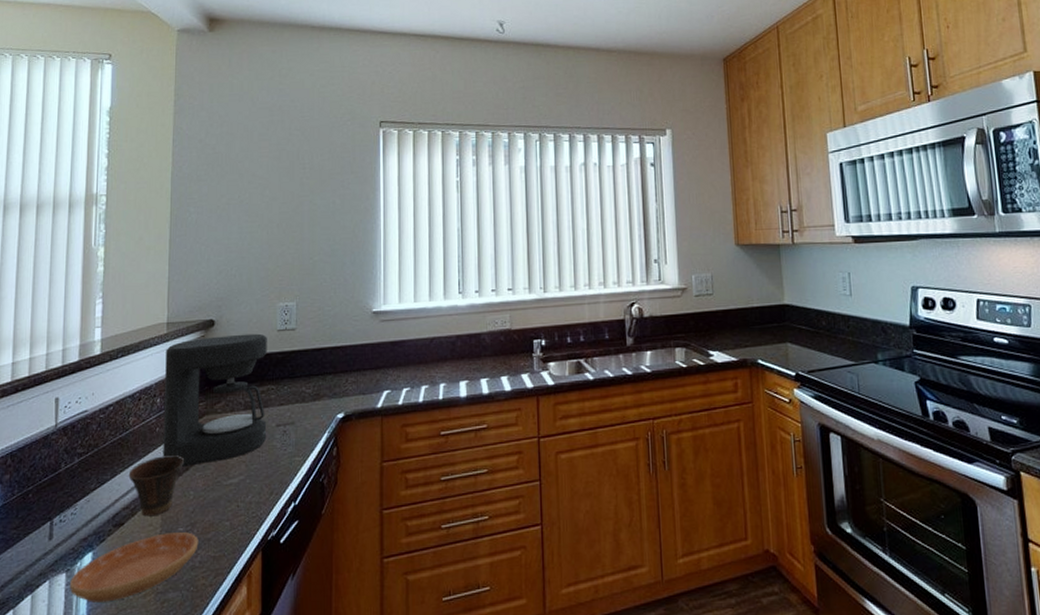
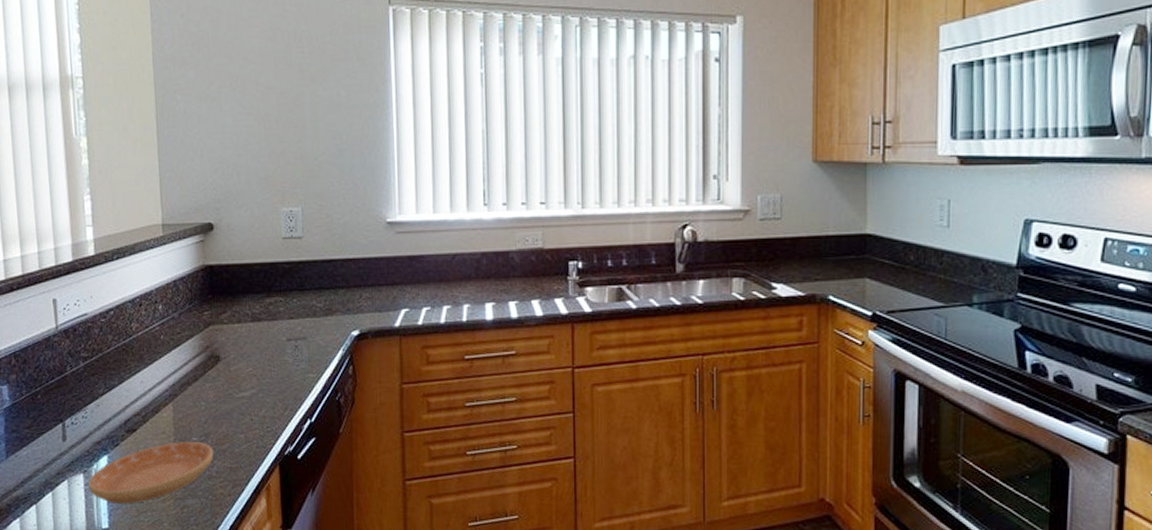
cup: present [128,455,185,517] -> none [136,365,193,425]
coffee maker: present [163,333,267,466] -> none [163,240,278,377]

